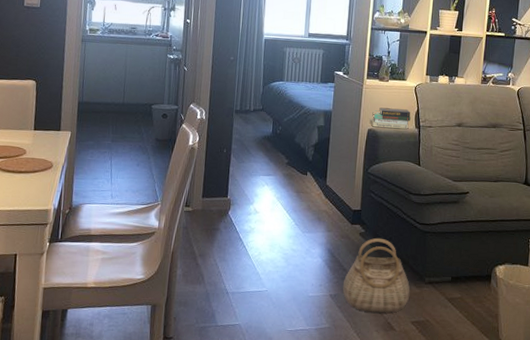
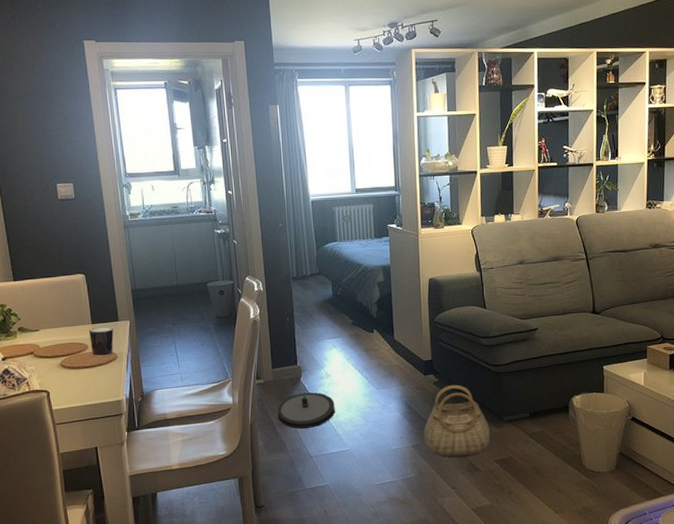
mug: none [29,134,54,165] -> present [88,327,114,358]
robot vacuum: none [200,226,259,263] -> present [277,392,335,429]
books: present [369,107,411,129] -> none [429,254,471,276]

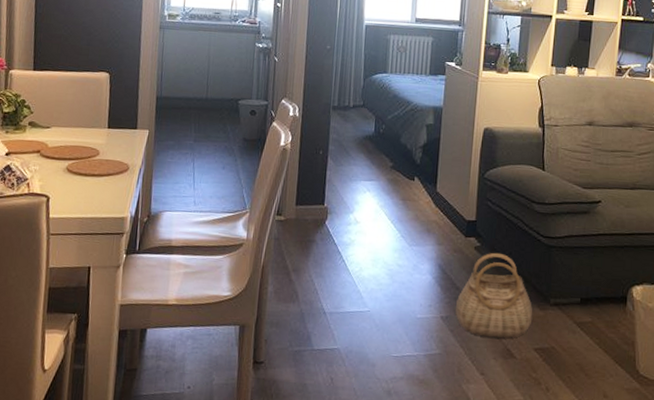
mug: present [88,327,114,358] -> none [102,133,130,168]
robot vacuum: present [277,392,335,429] -> none [294,237,360,280]

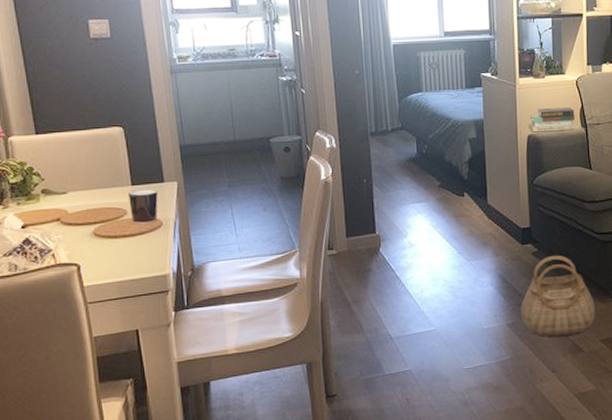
mug: none [102,133,130,168] -> present [127,189,158,226]
books: none [486,103,534,128] -> present [528,107,575,132]

